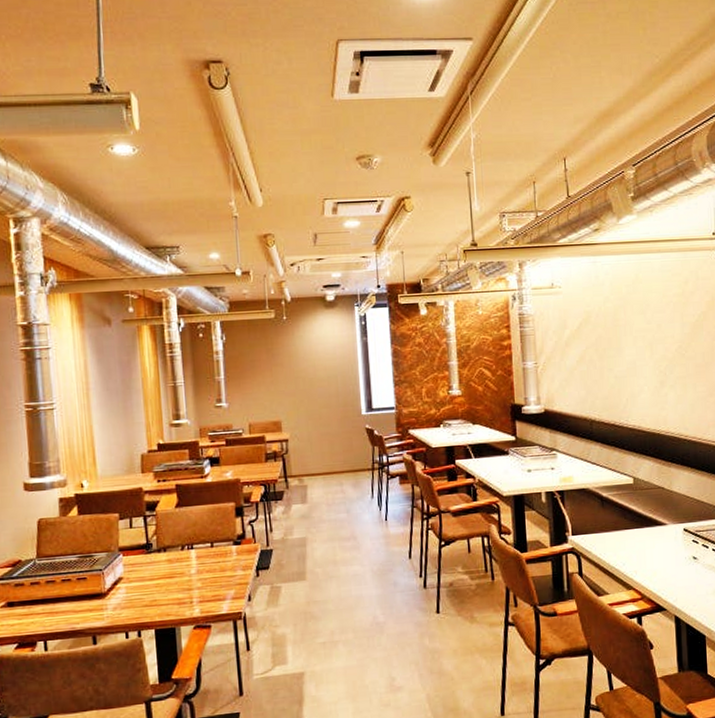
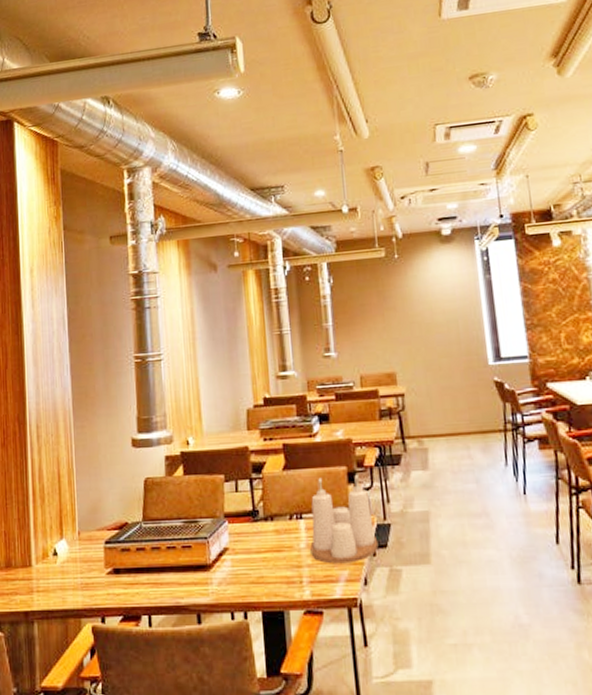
condiment set: none [200,509,262,586] -> present [310,474,379,564]

